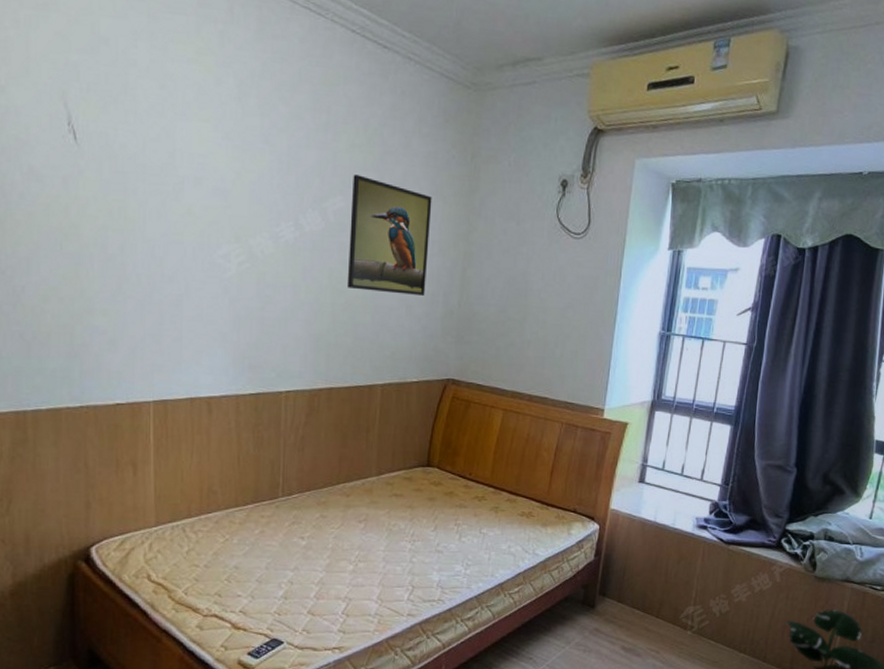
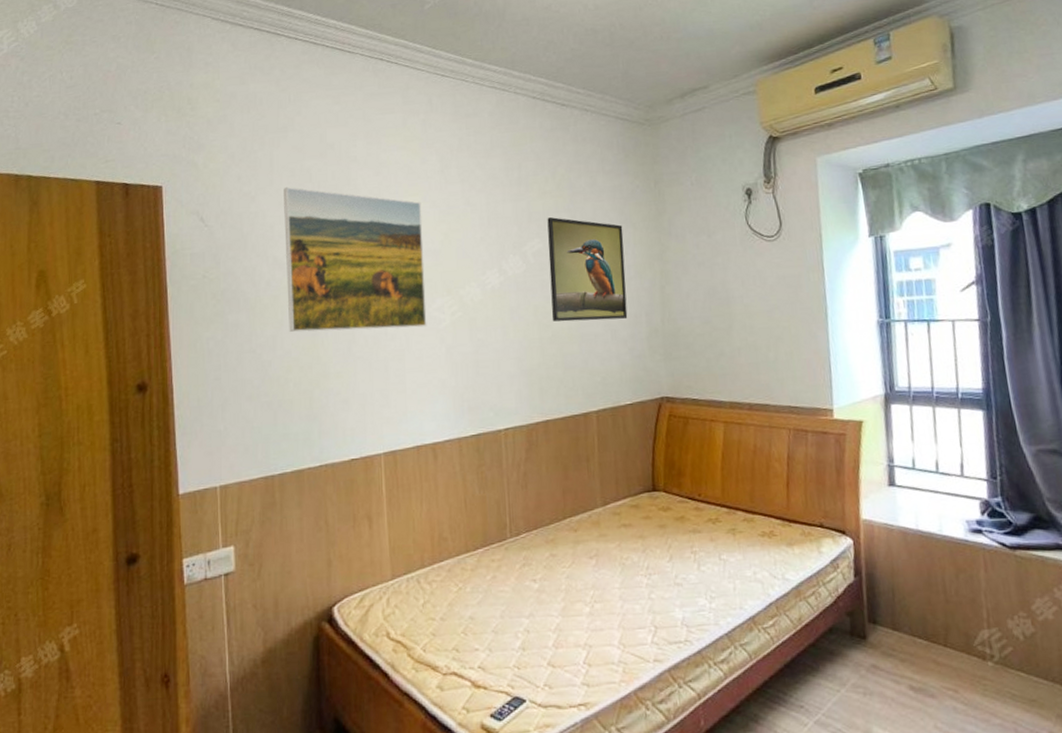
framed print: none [43,81,212,274] -> present [284,186,427,333]

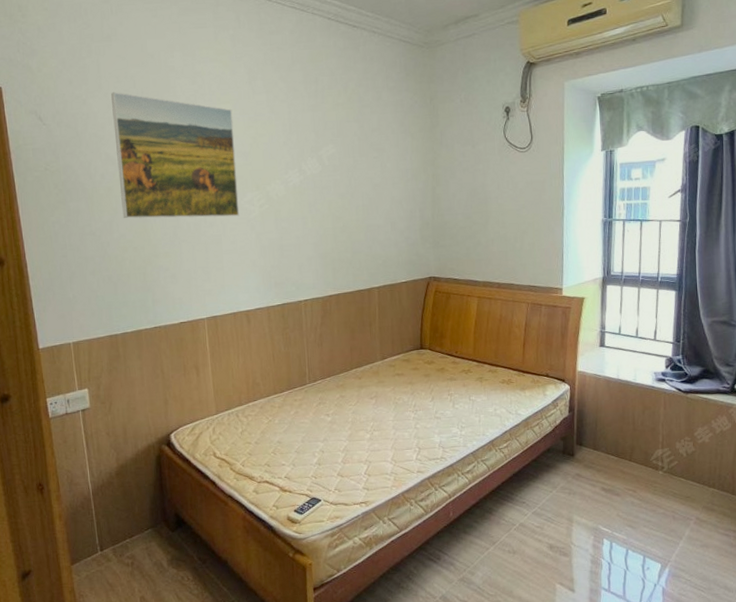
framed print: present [547,217,628,322] -> none [340,126,405,215]

